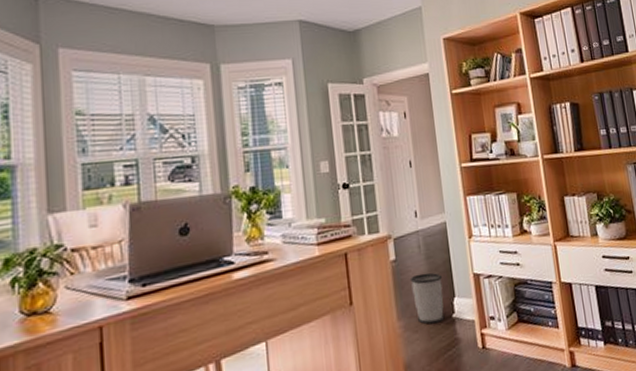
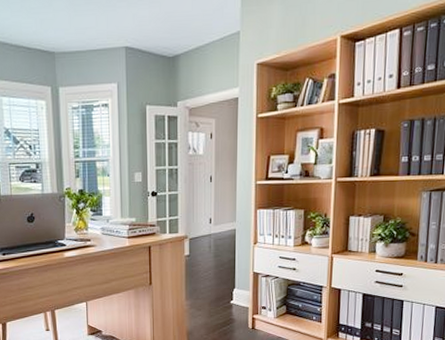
wastebasket: present [410,272,445,325] -> none [199,267,227,306]

